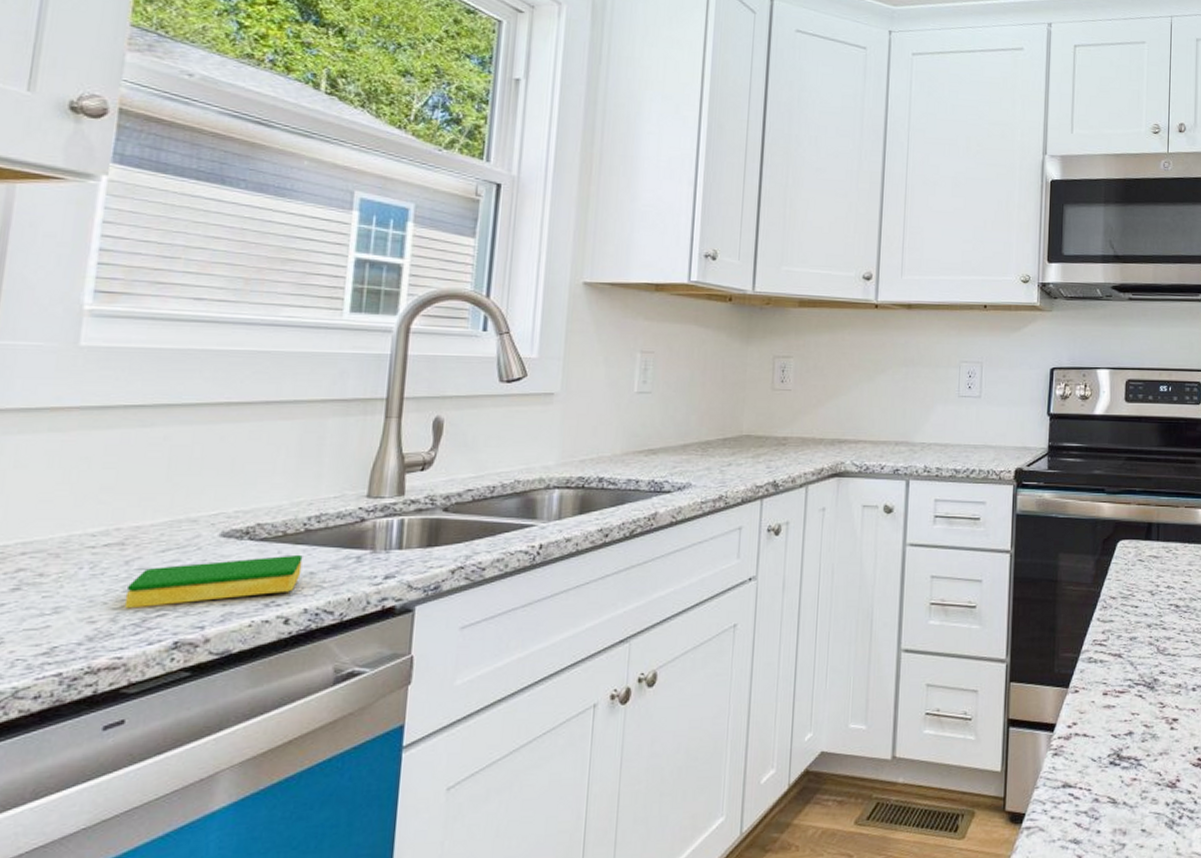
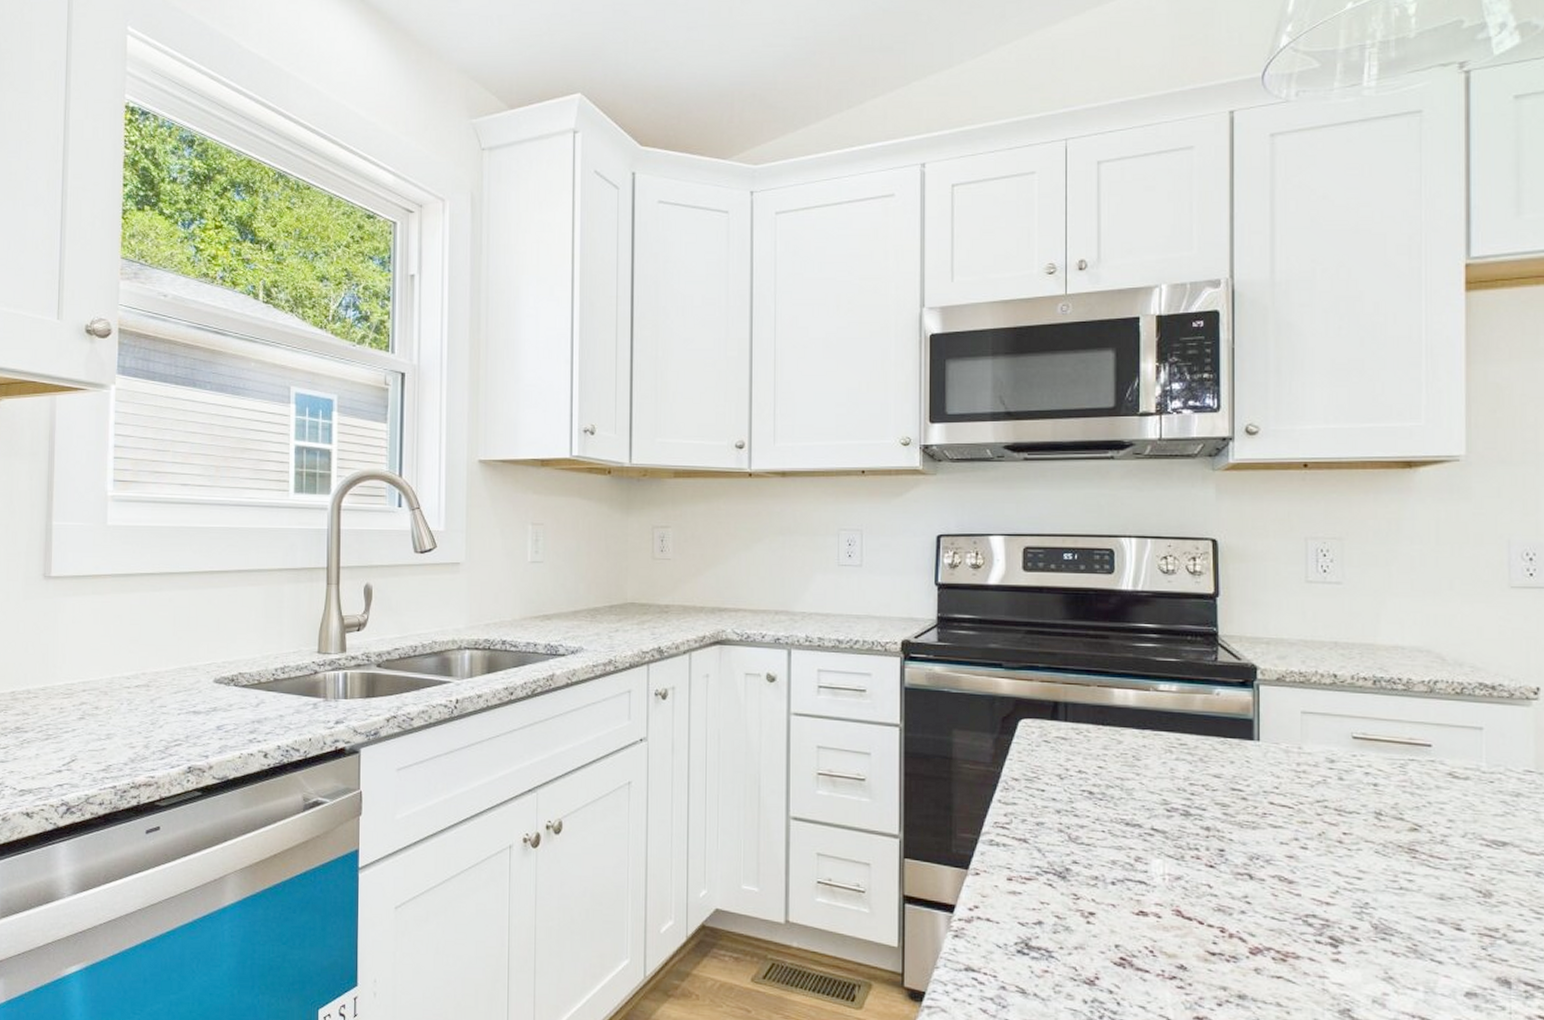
dish sponge: present [124,554,303,609] -> none [152,699,274,738]

